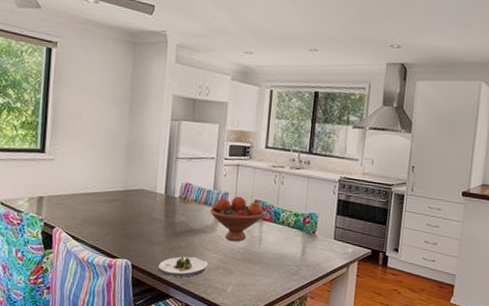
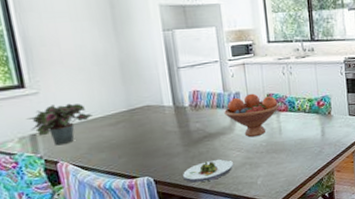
potted plant: none [39,172,93,212] -> present [26,103,92,146]

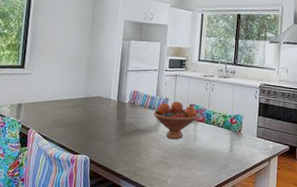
potted plant: present [26,103,92,146] -> none [19,84,61,116]
salad plate: present [183,158,234,183] -> none [111,152,153,171]

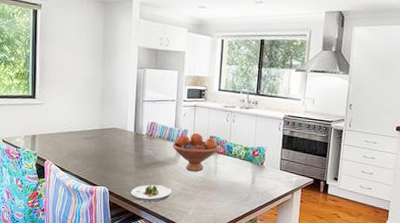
salad plate: none [111,152,153,171] -> present [131,184,173,202]

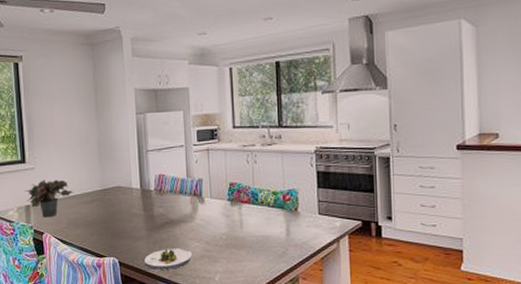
potted plant: none [32,115,75,148] -> present [24,179,73,218]
fruit bowl: present [172,133,219,172] -> none [186,181,242,229]

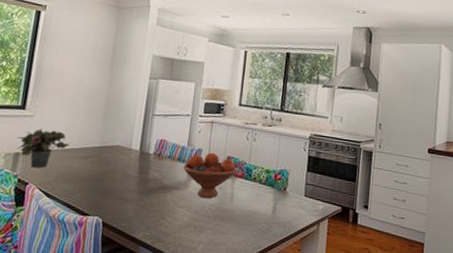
salad plate: present [144,247,193,270] -> none [129,213,180,236]
fruit bowl: none [186,181,242,229] -> present [183,152,237,199]

